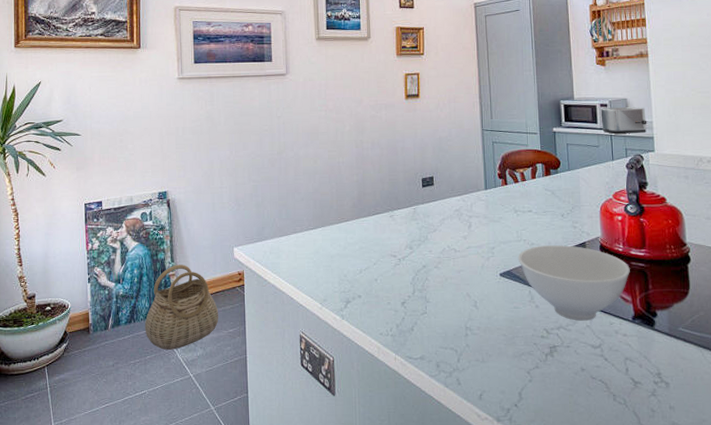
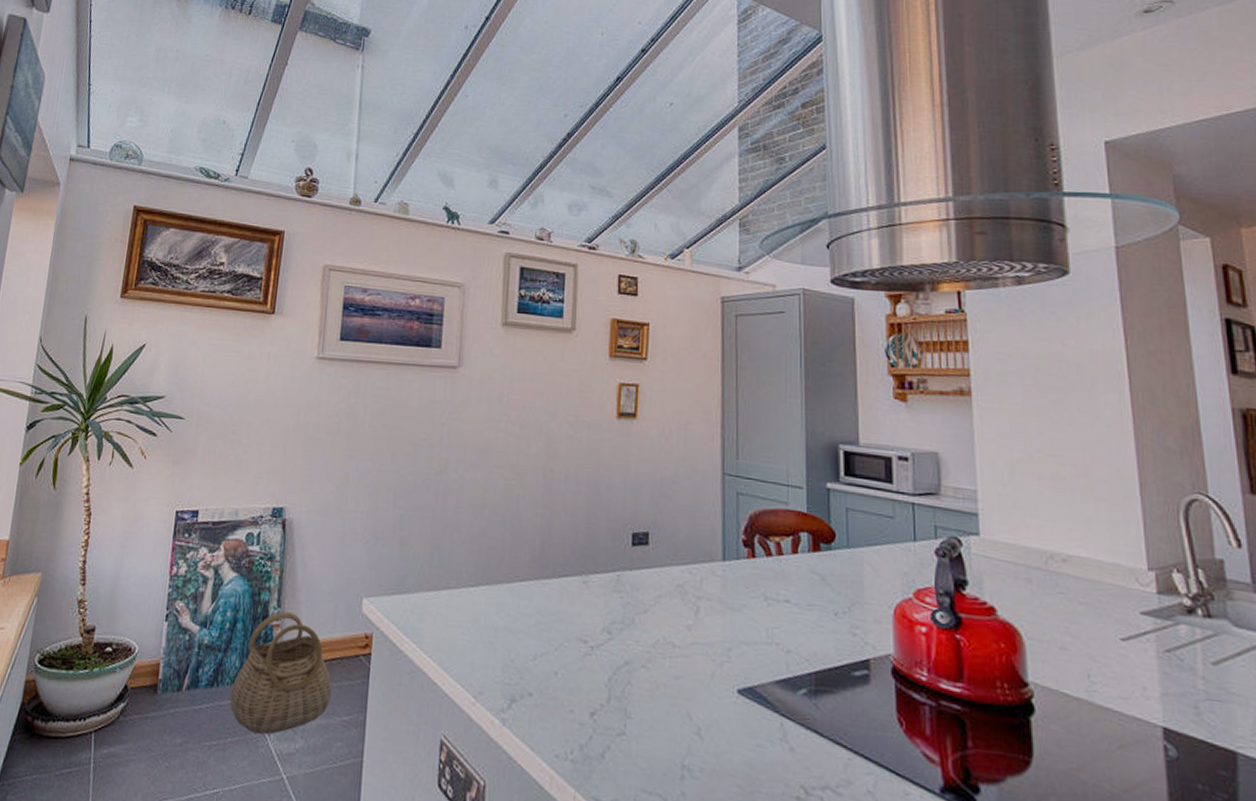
bowl: present [518,245,630,321] -> none [765,655,938,784]
toaster: present [600,107,647,135] -> none [898,462,969,506]

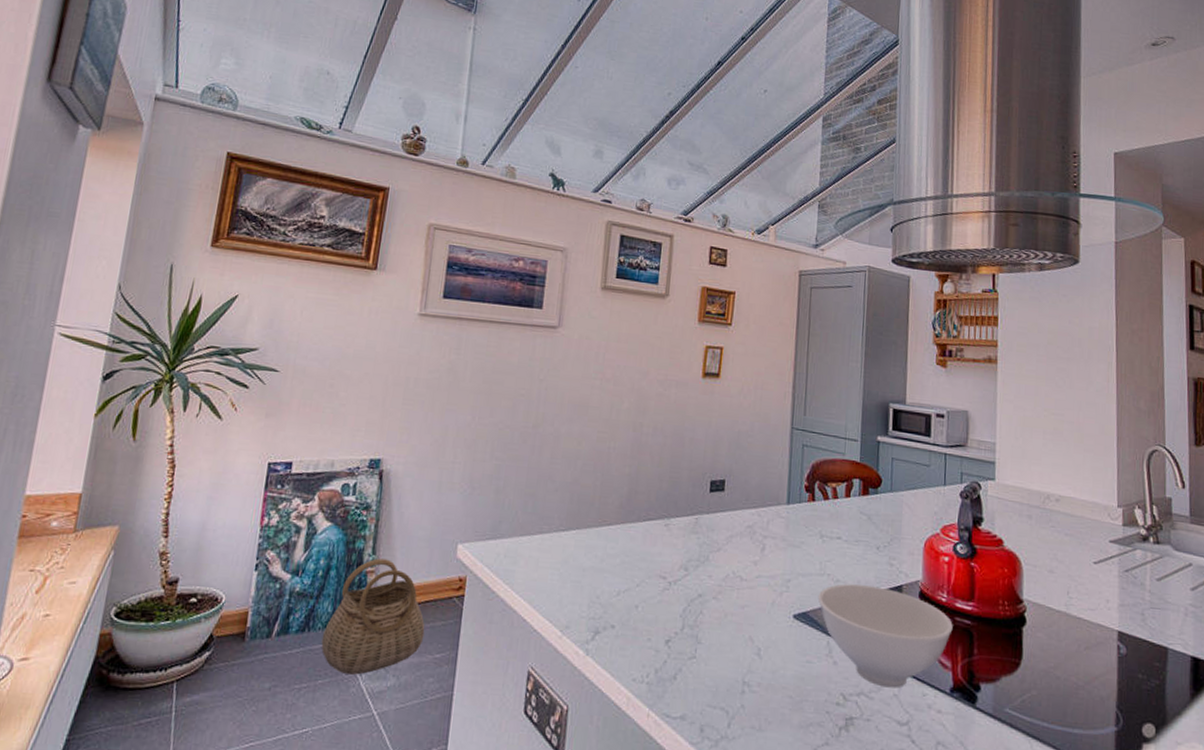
bowl: none [765,655,938,784] -> present [817,584,953,688]

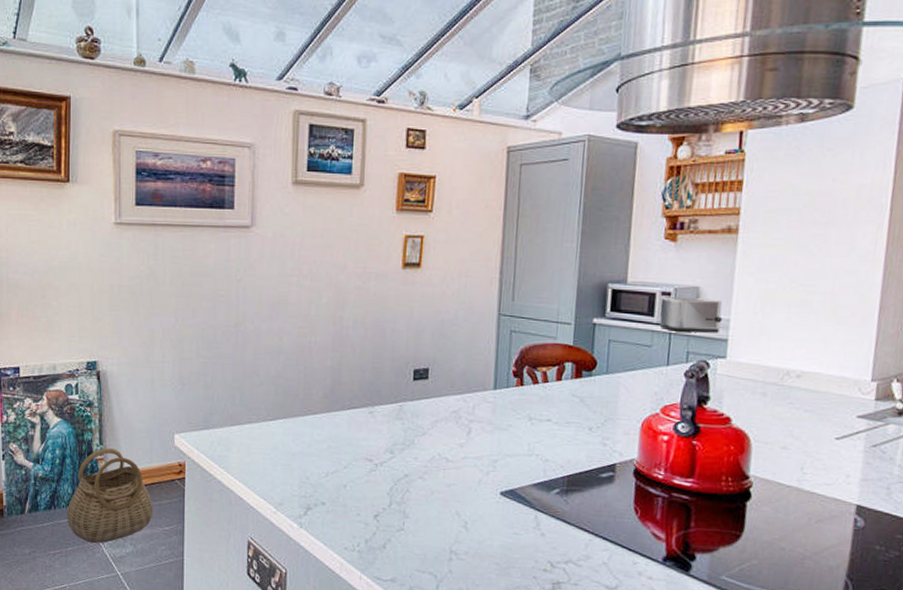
bowl: present [817,584,953,688] -> none [525,463,669,557]
toaster: none [936,419,989,456] -> present [659,297,723,333]

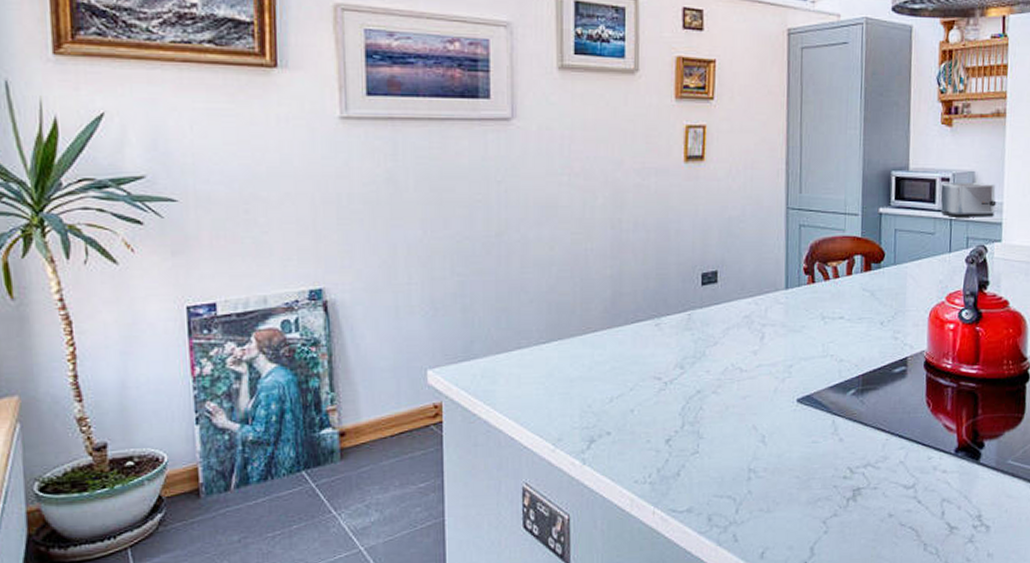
basket: present [66,448,153,543] -> none [288,395,404,516]

